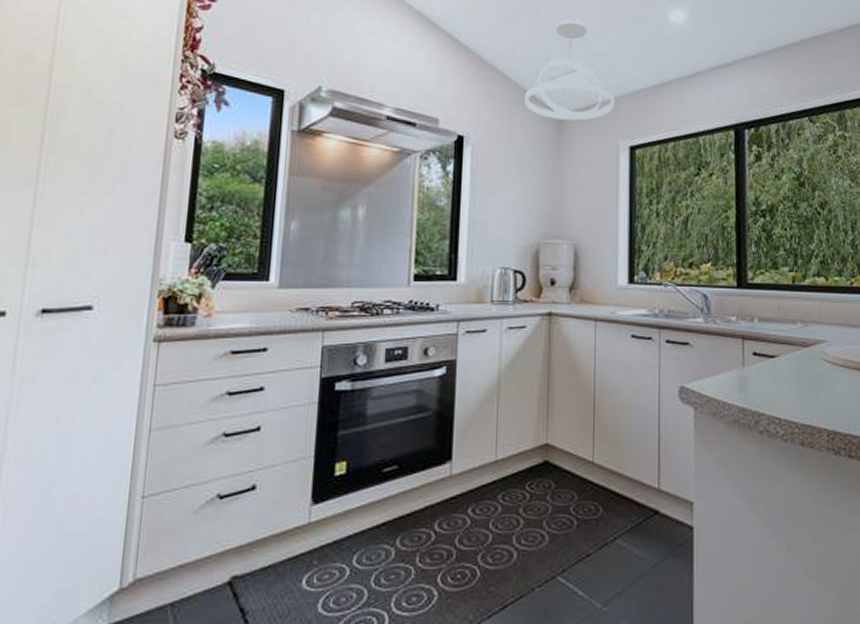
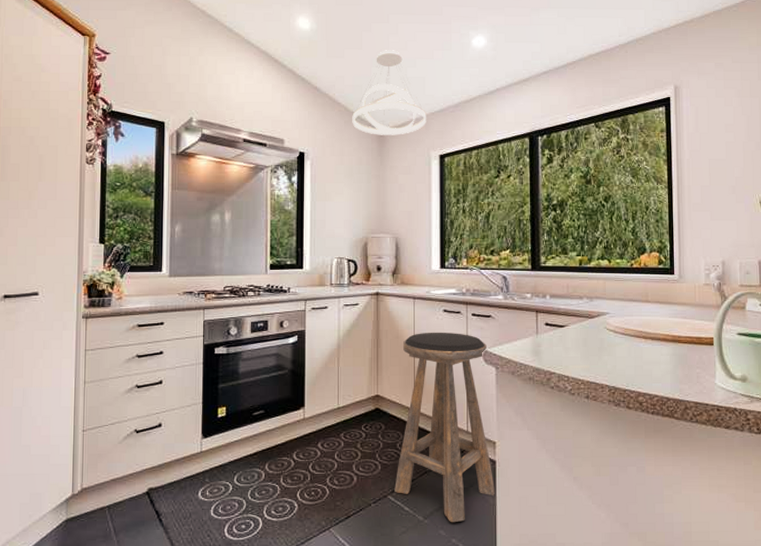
stool: none [565,362,692,610] -> present [394,332,495,523]

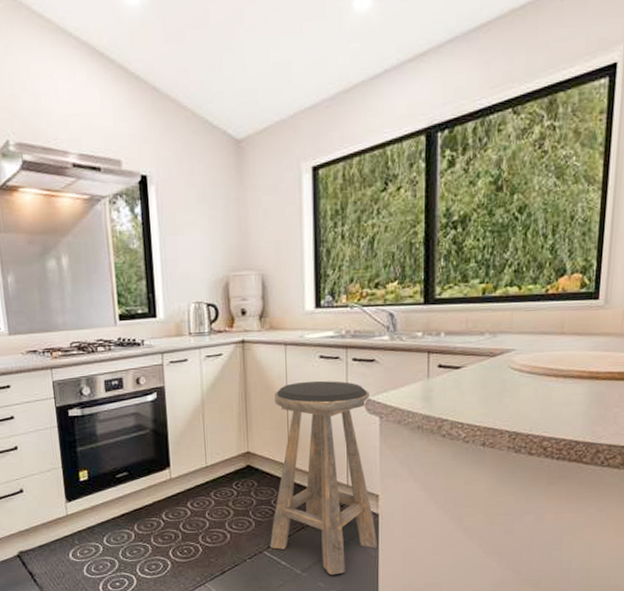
pendant light: present [352,50,426,135] -> none [201,25,295,146]

